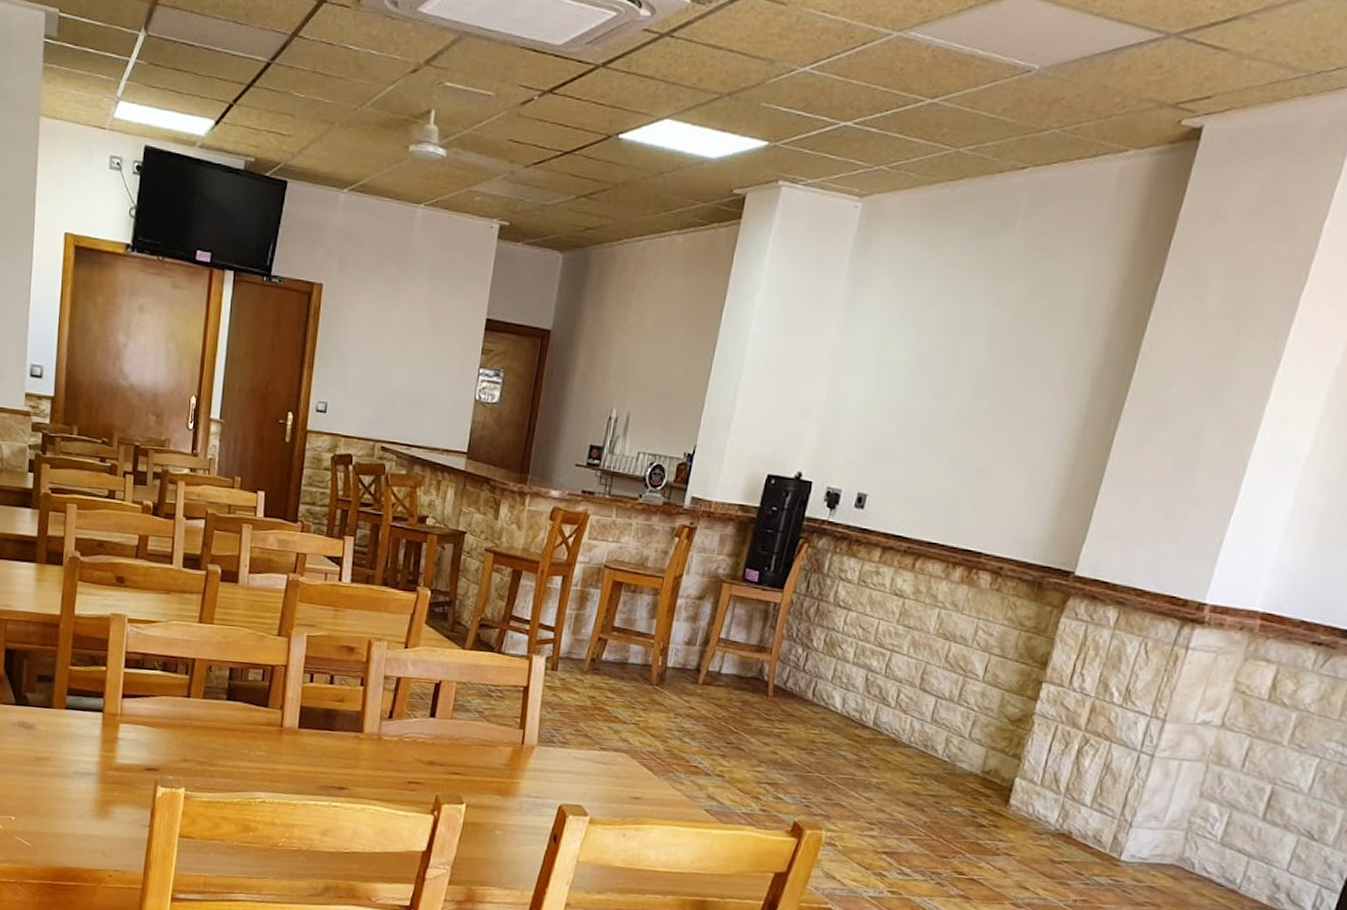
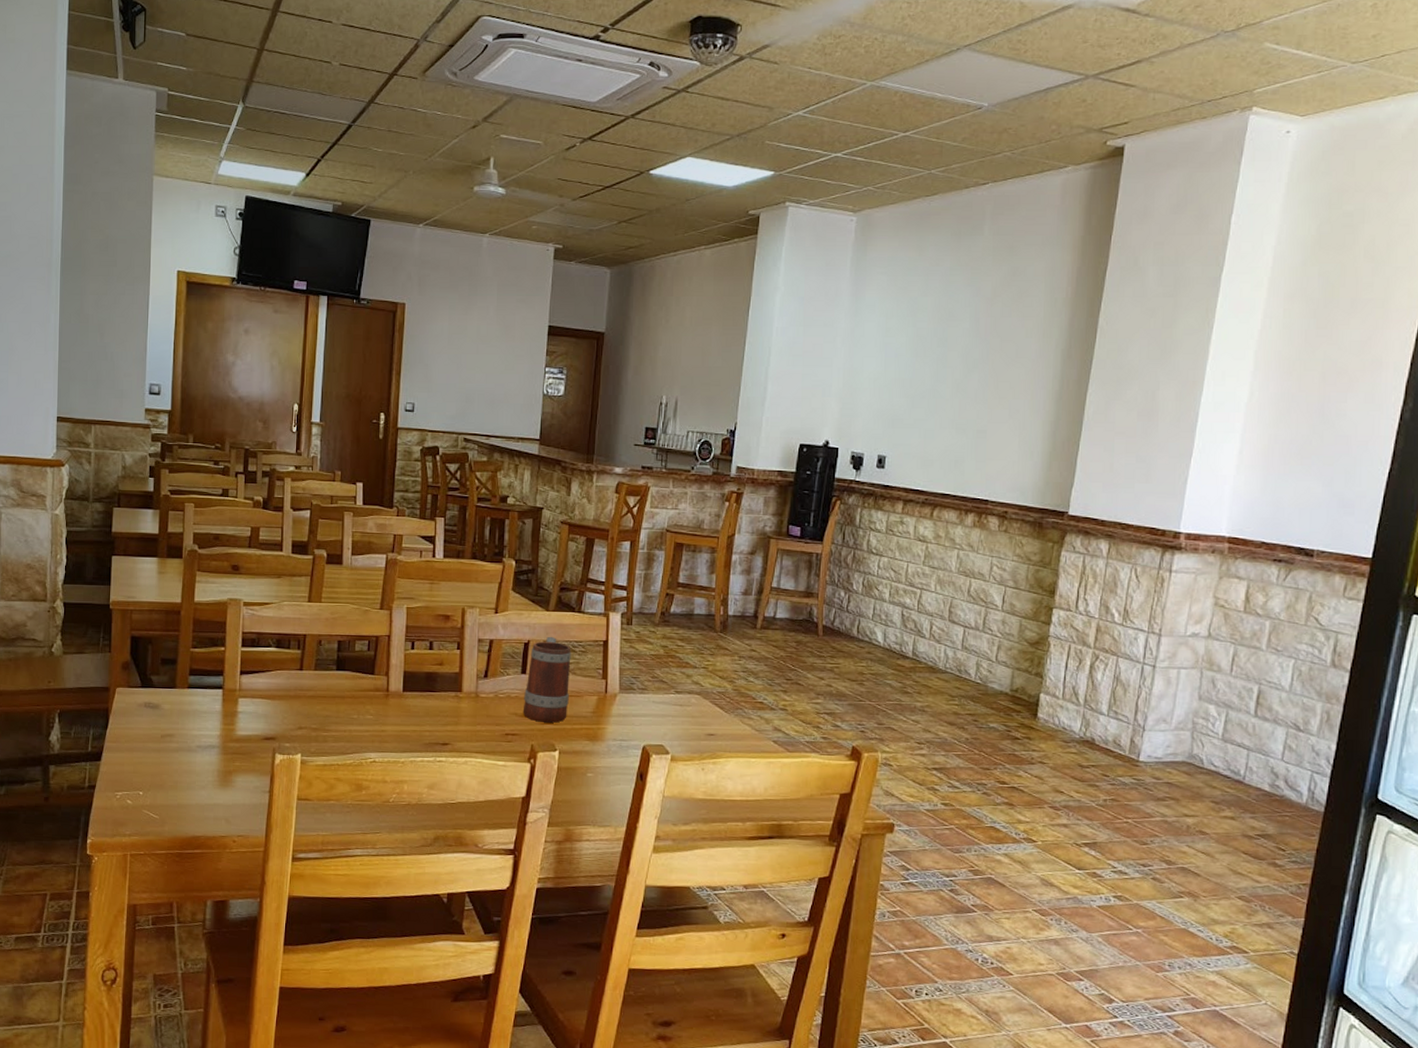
beer mug: none [428,677,488,773] -> present [522,636,571,723]

